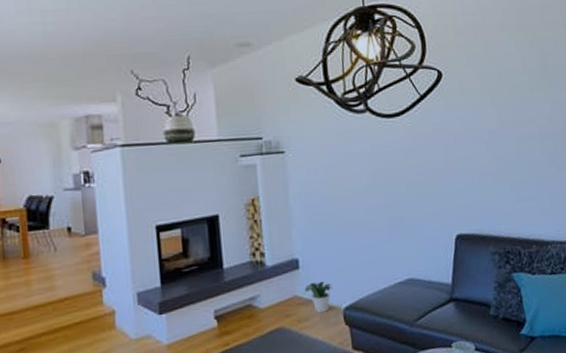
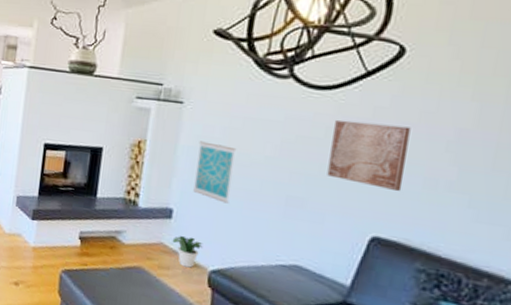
wall art: none [306,184,345,240] -> present [193,141,237,204]
wall art: none [409,136,467,192] -> present [327,119,411,191]

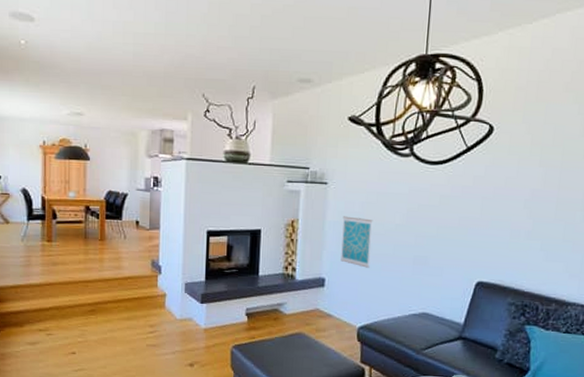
potted plant: present [172,235,203,268] -> none [326,300,352,327]
wall art: present [327,119,411,191] -> none [443,188,500,243]

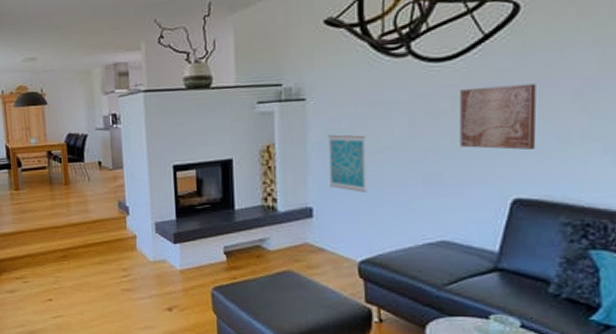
wall art: none [443,188,500,243] -> present [460,83,537,150]

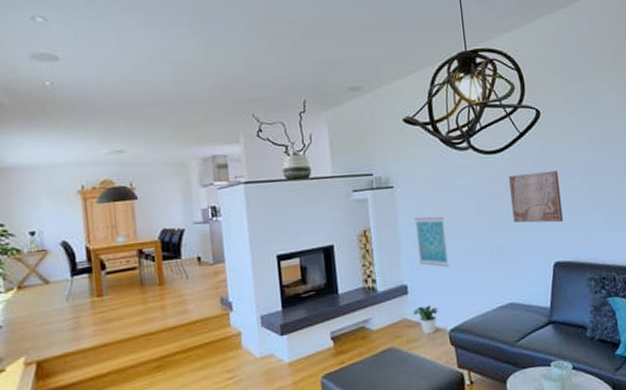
potted plant: none [317,232,348,263] -> present [413,305,439,334]

